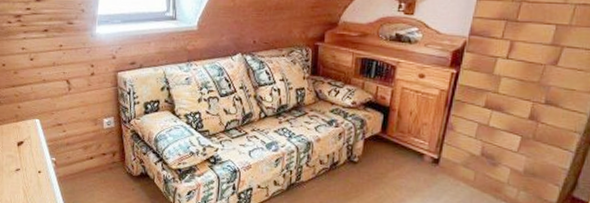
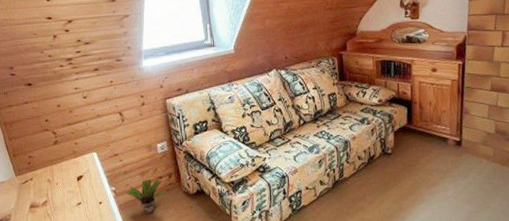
potted plant: none [66,154,109,190] -> present [126,178,167,214]

